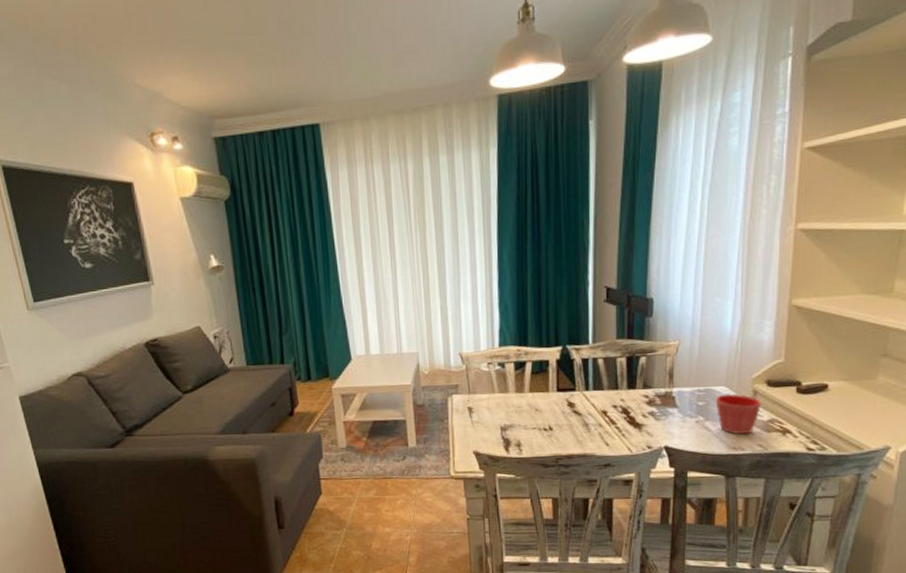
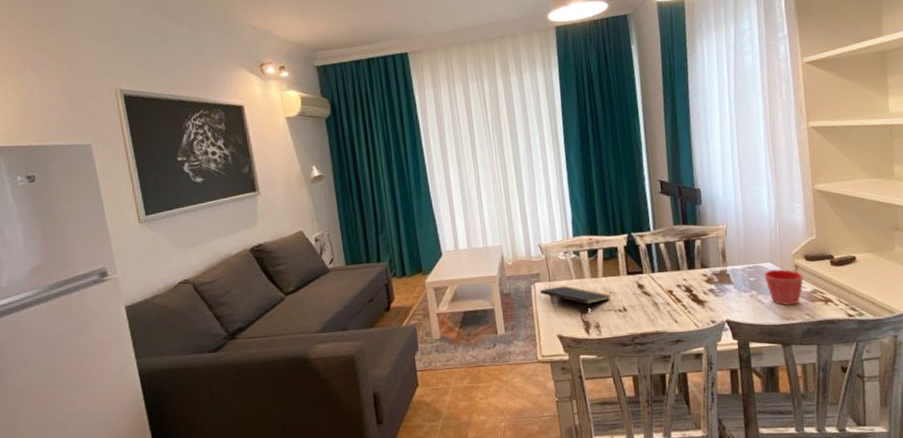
notepad: none [457,399,537,425] -> present [539,285,611,308]

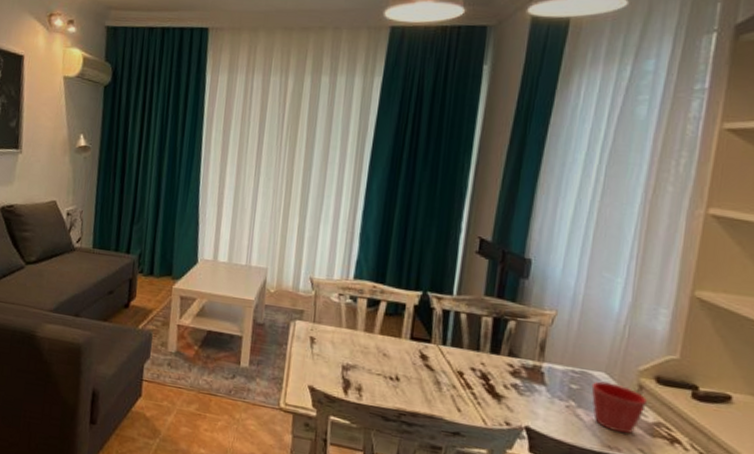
notepad: present [539,285,611,308] -> none [299,329,385,366]

